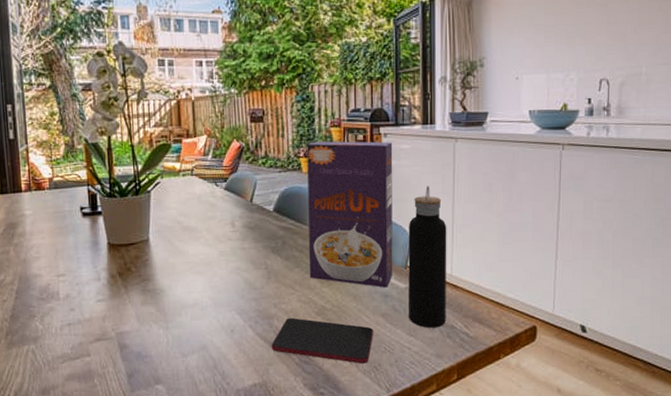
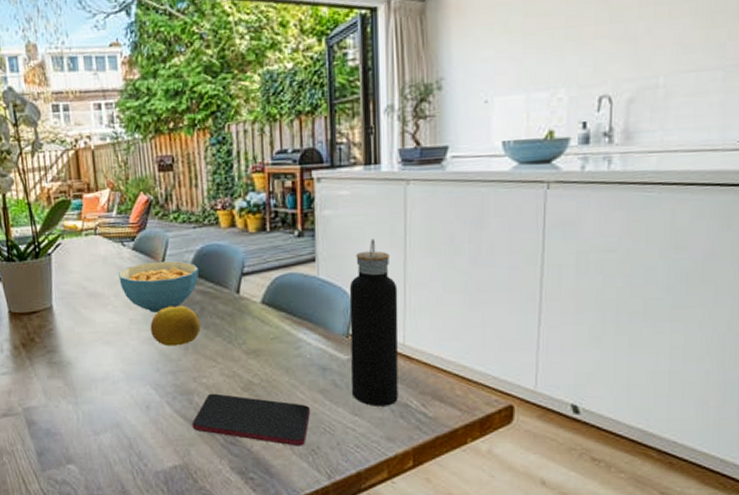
cereal bowl: none [211,200,283,246] -> present [118,261,200,314]
fruit: none [237,239,282,276] -> present [150,305,201,346]
cereal box: present [307,141,393,288] -> none [225,187,332,360]

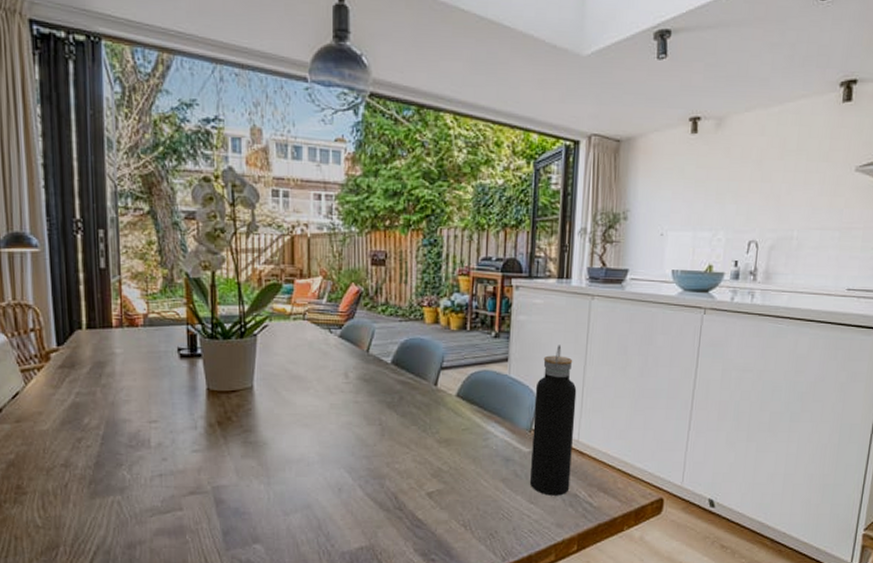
cereal bowl: present [118,261,200,314] -> none [323,350,402,400]
fruit: present [150,305,201,346] -> none [349,393,398,432]
smartphone: present [191,393,310,446] -> none [381,478,491,530]

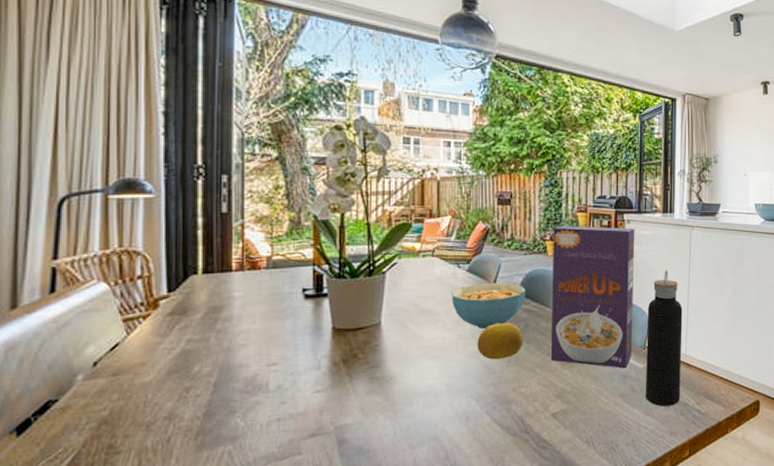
cereal bowl: none [323,350,402,400] -> present [452,283,527,330]
fruit: none [349,393,398,432] -> present [477,322,524,360]
cereal box: none [426,290,525,451] -> present [550,226,635,369]

